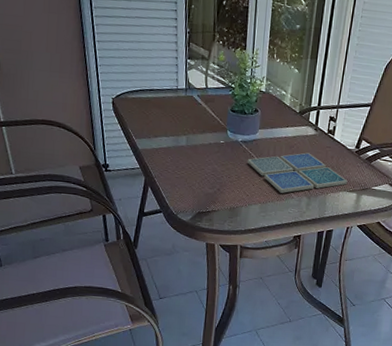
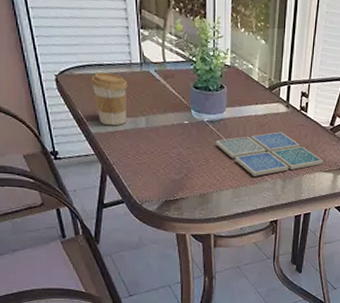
coffee cup: none [141,96,173,144] -> present [90,72,127,126]

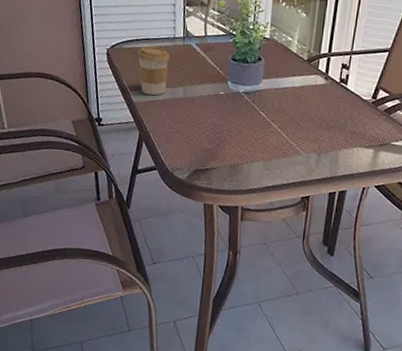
drink coaster: present [215,132,324,176] -> none [249,104,364,149]

